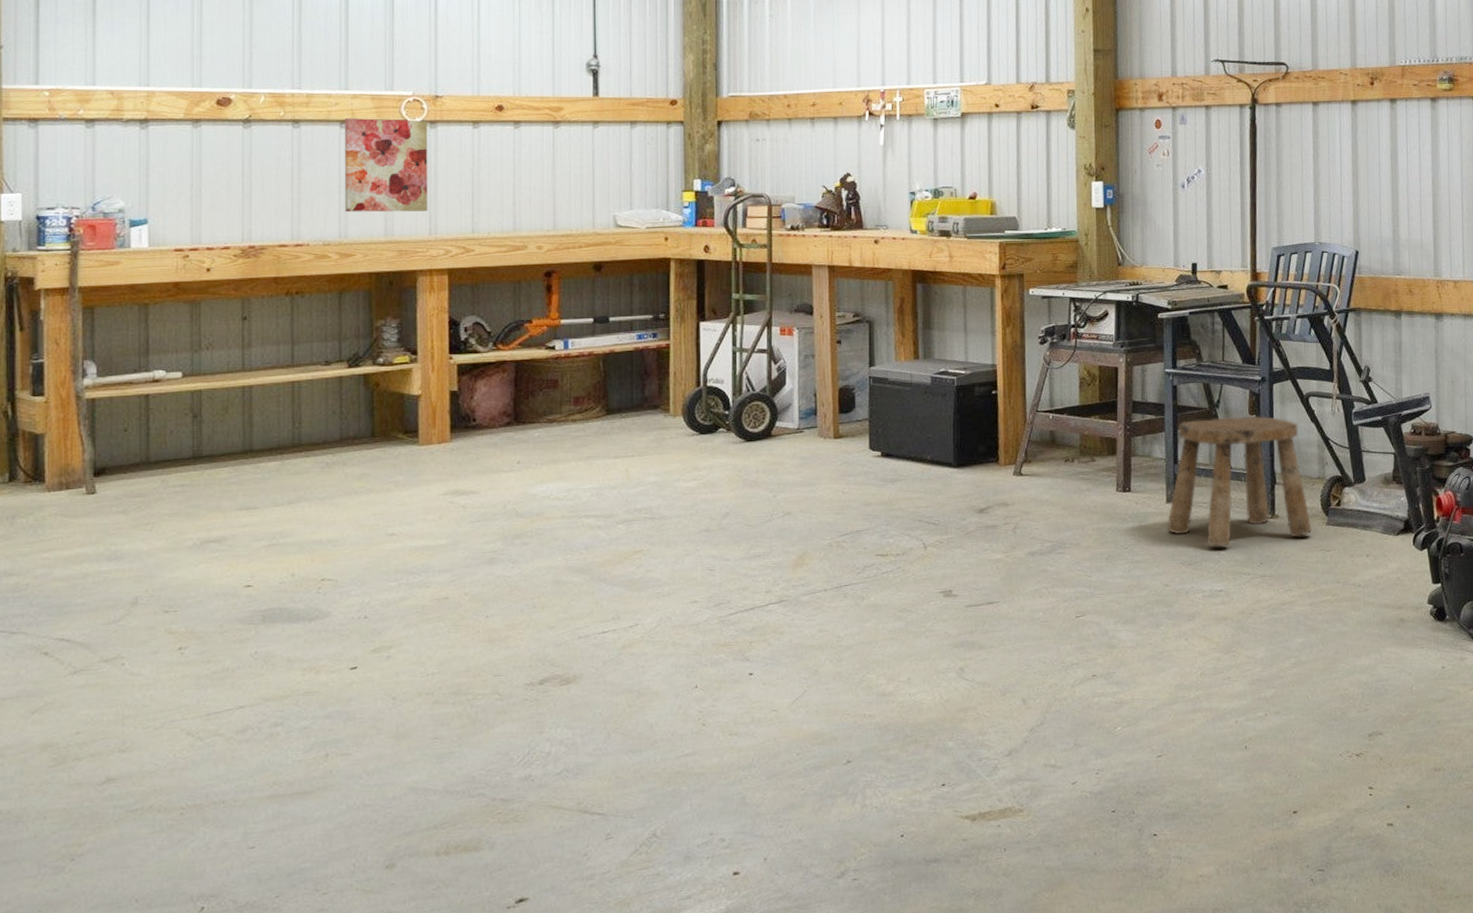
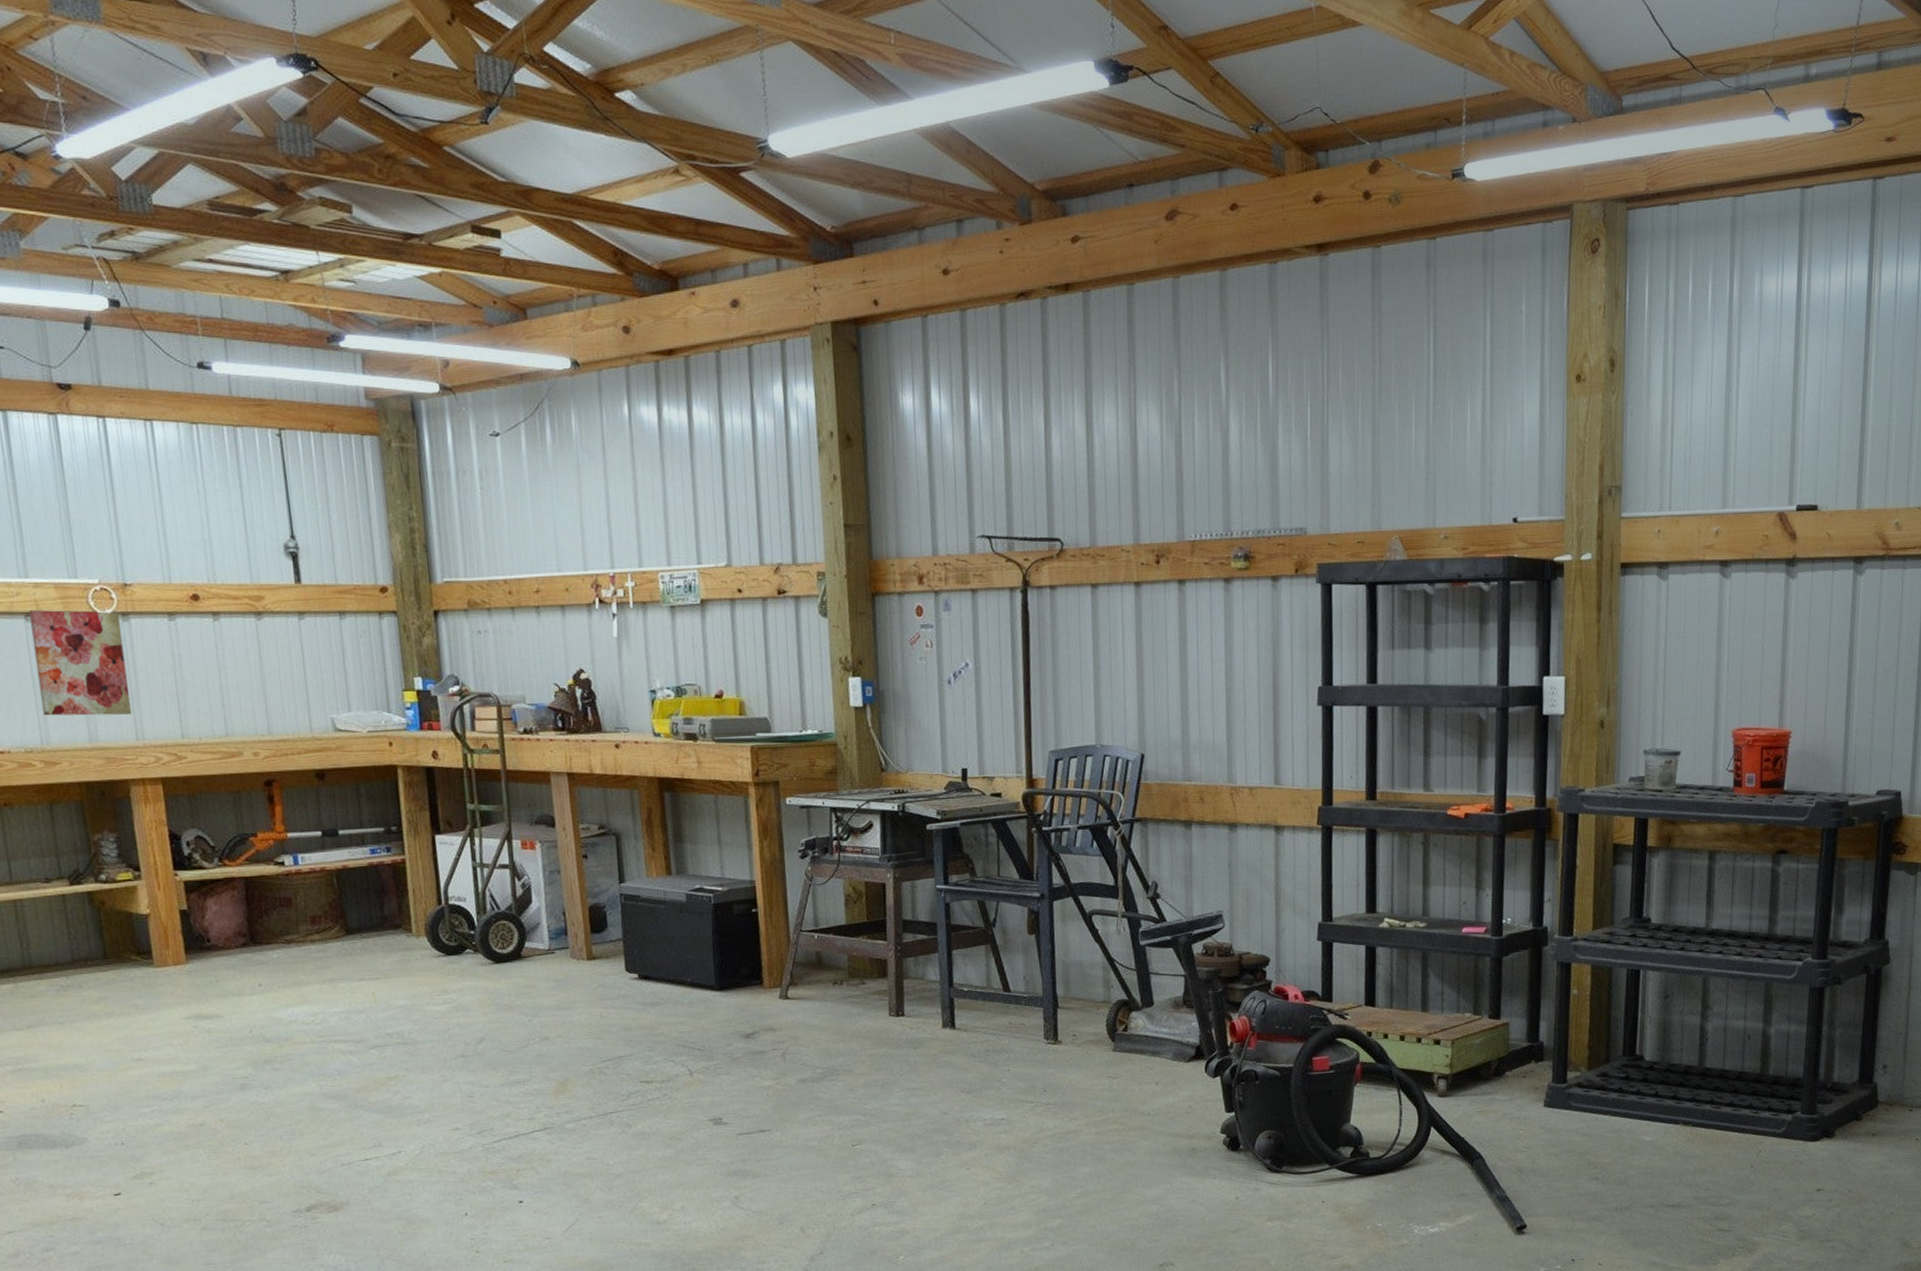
stool: present [1167,416,1312,547] -> none [944,936,1098,1074]

